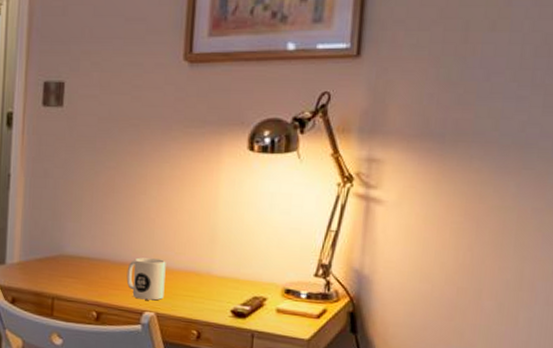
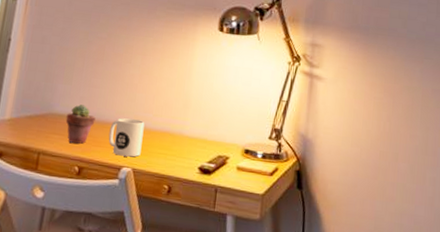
potted succulent: none [78,244,111,287] -> present [65,105,96,144]

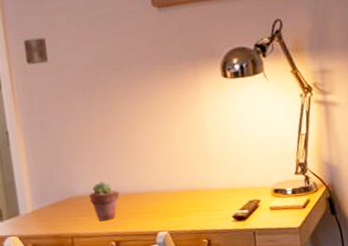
mug: present [108,118,145,157] -> none [135,184,173,223]

